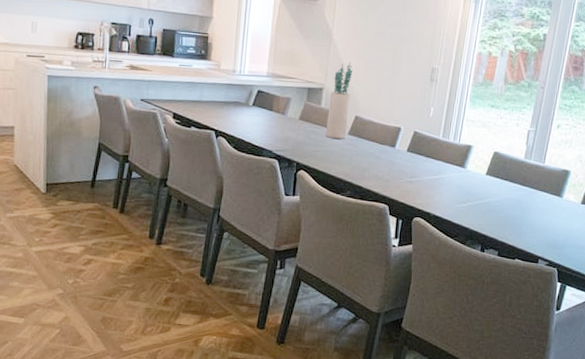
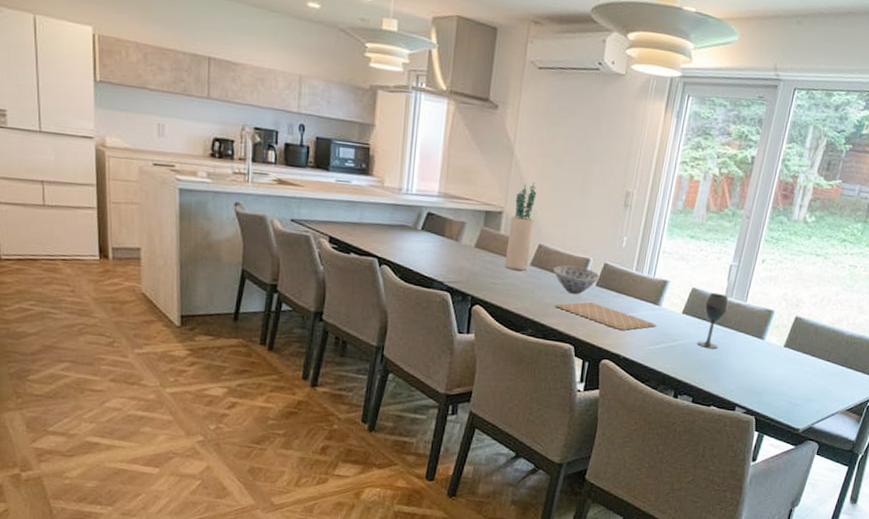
bowl: none [369,134,410,160] -> present [553,265,600,295]
placemat: none [371,166,463,191] -> present [555,302,656,330]
wine glass: none [501,155,528,207] -> present [698,292,729,350]

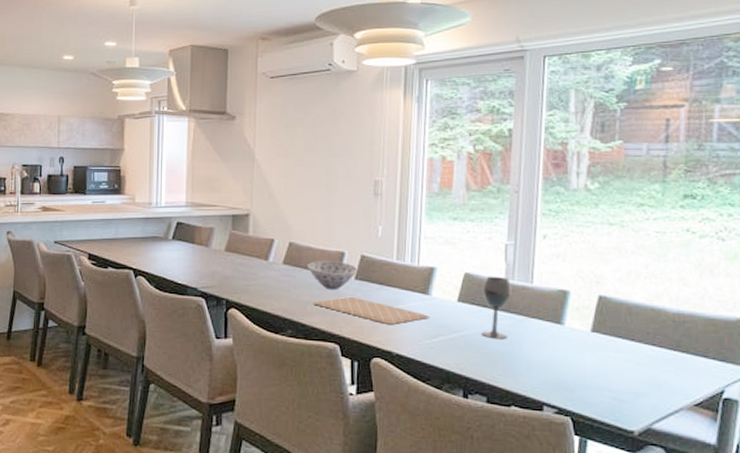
vase: present [505,182,537,271] -> none [257,182,282,271]

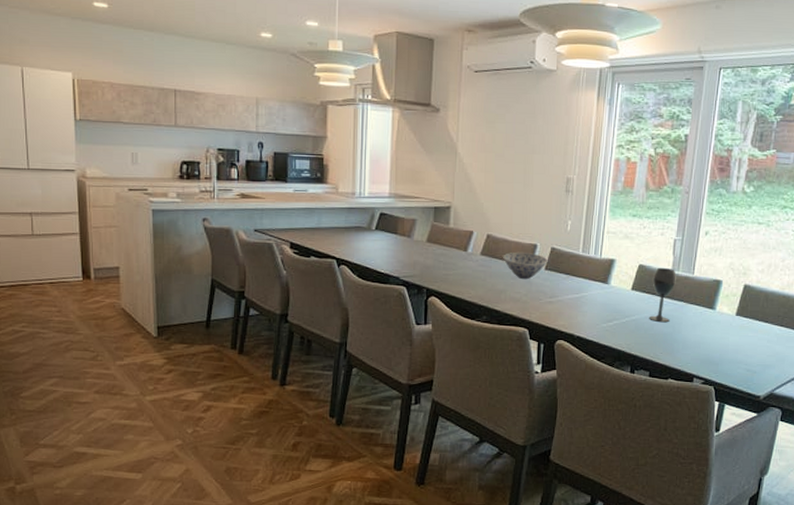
placemat: present [313,297,429,324] -> none [507,286,607,310]

